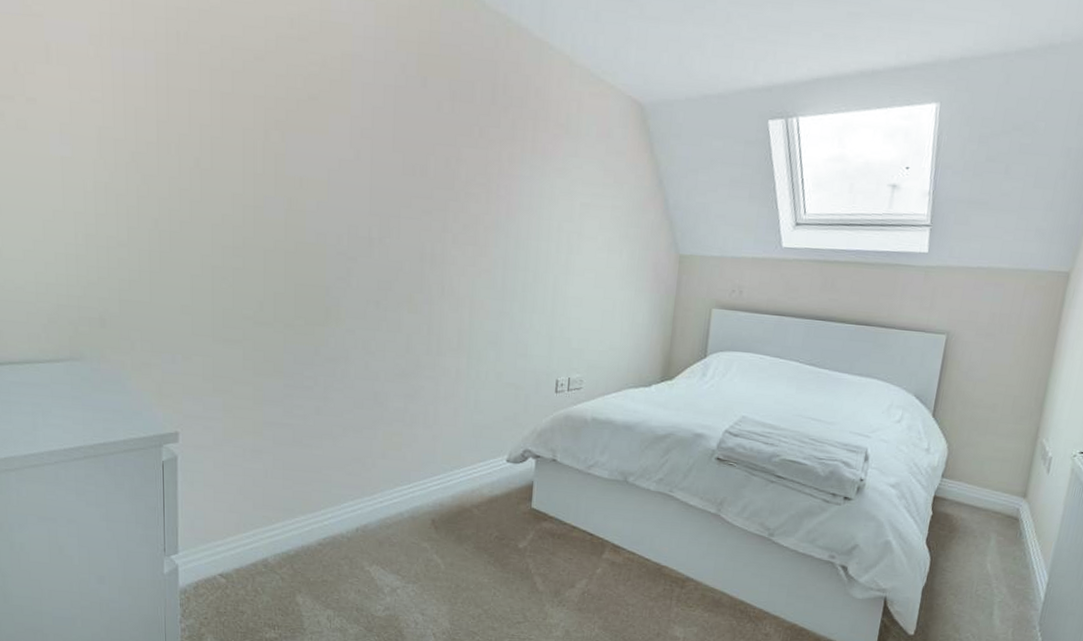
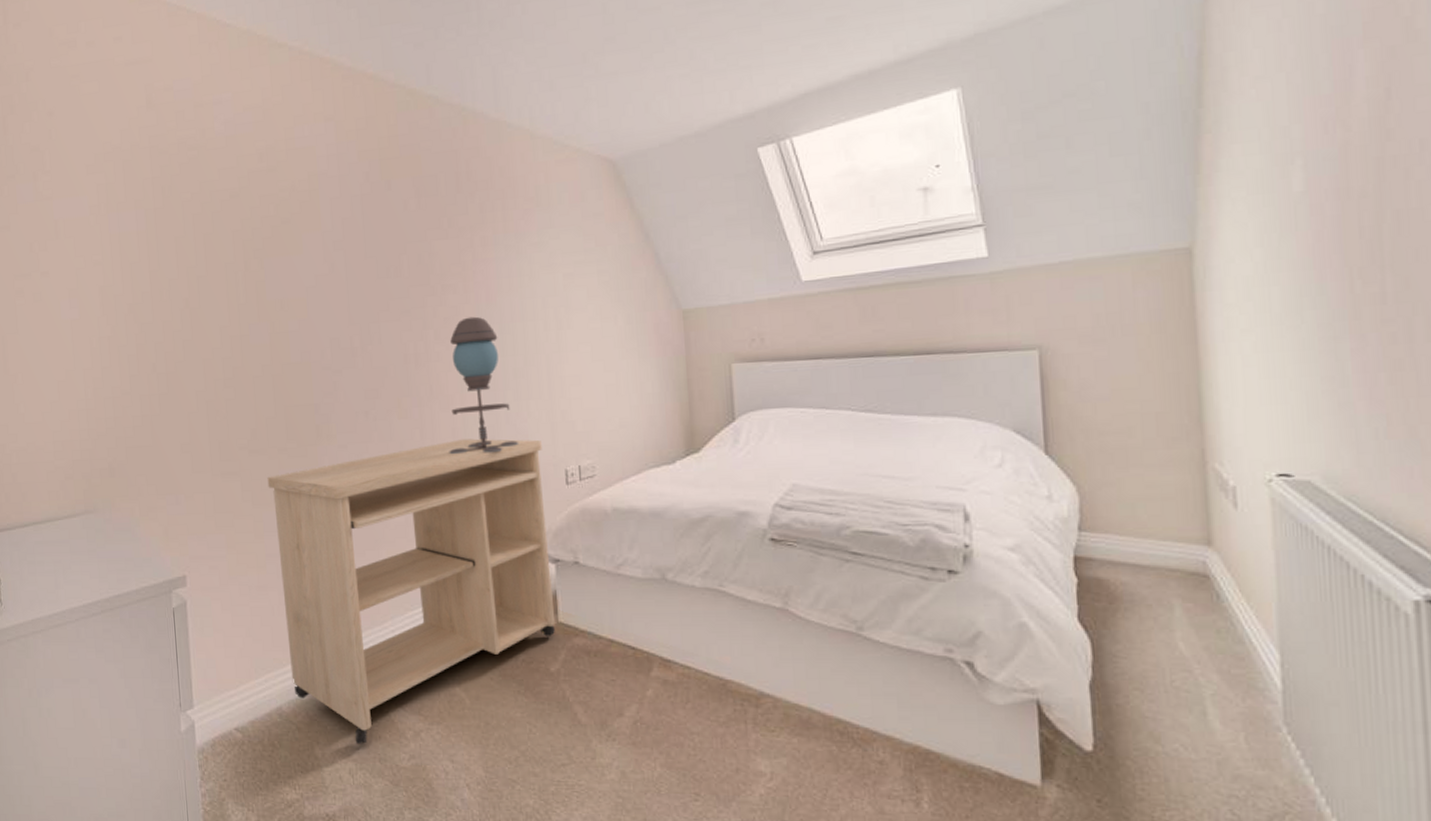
desk: none [271,340,539,596] -> present [267,438,556,745]
table lamp: none [453,227,519,357] -> present [449,316,519,455]

